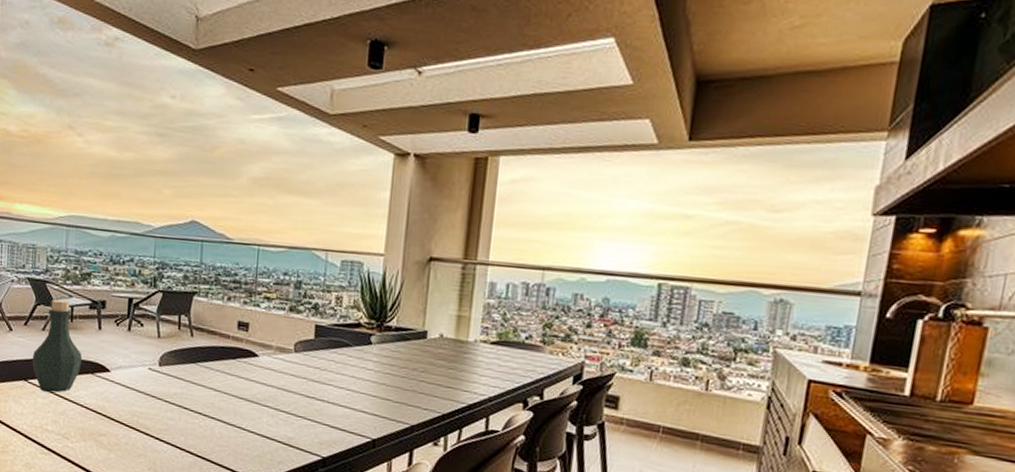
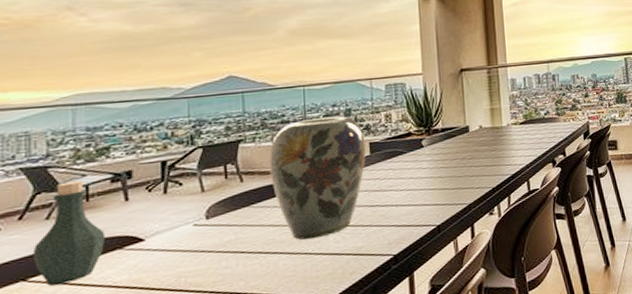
vase: none [217,284,312,416] -> present [269,116,366,240]

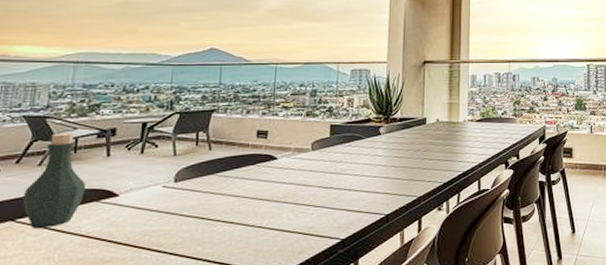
vase: present [269,116,366,240] -> none [236,96,327,214]

